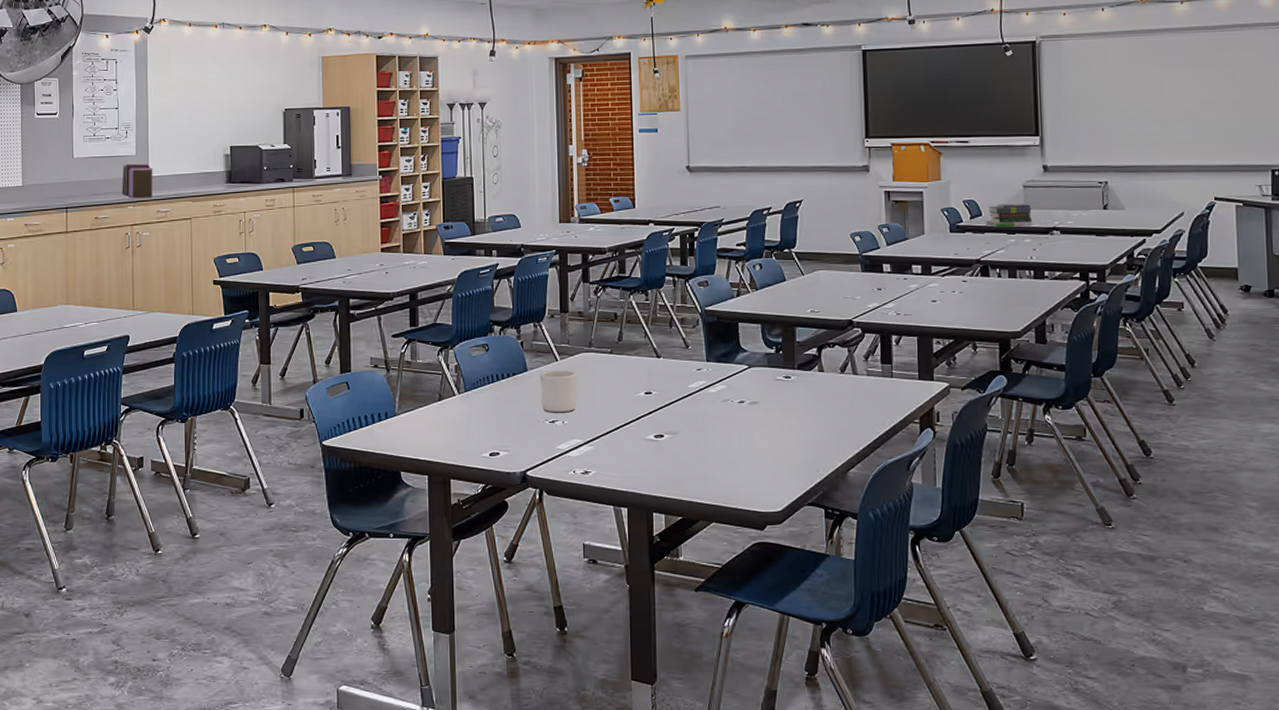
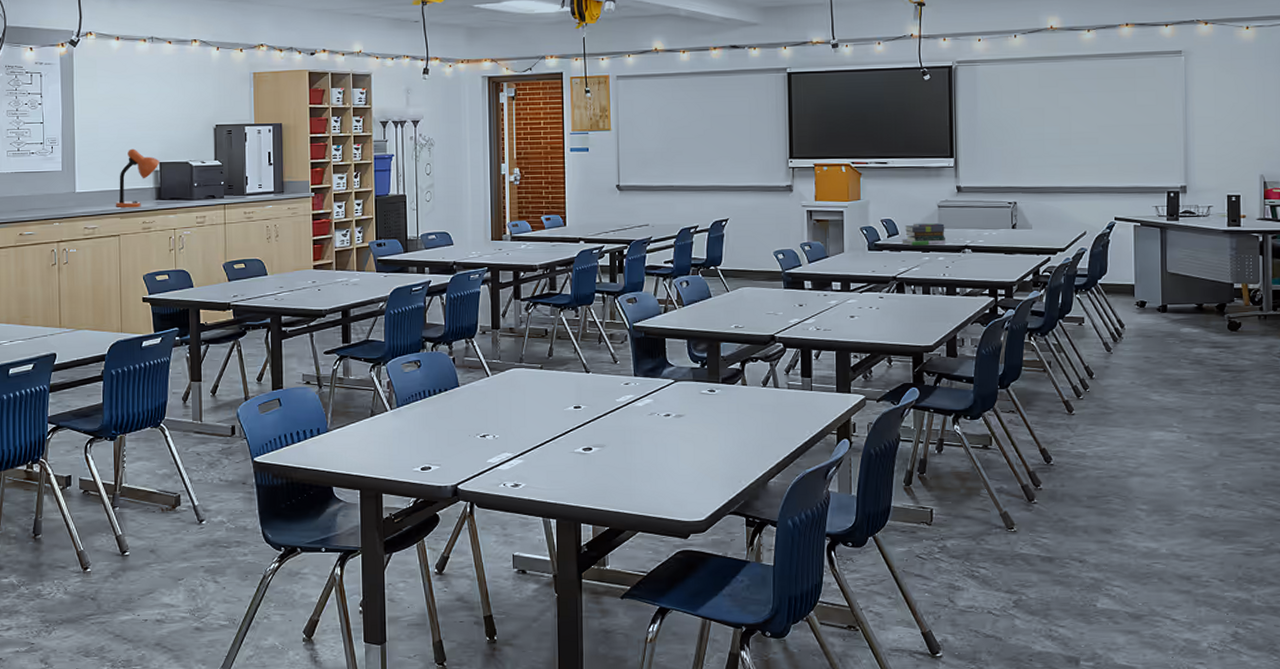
books: present [121,163,153,199] -> none [47,179,80,215]
desk lamp: none [187,133,231,192] -> present [115,148,160,208]
mug: present [540,369,577,413] -> none [471,384,508,428]

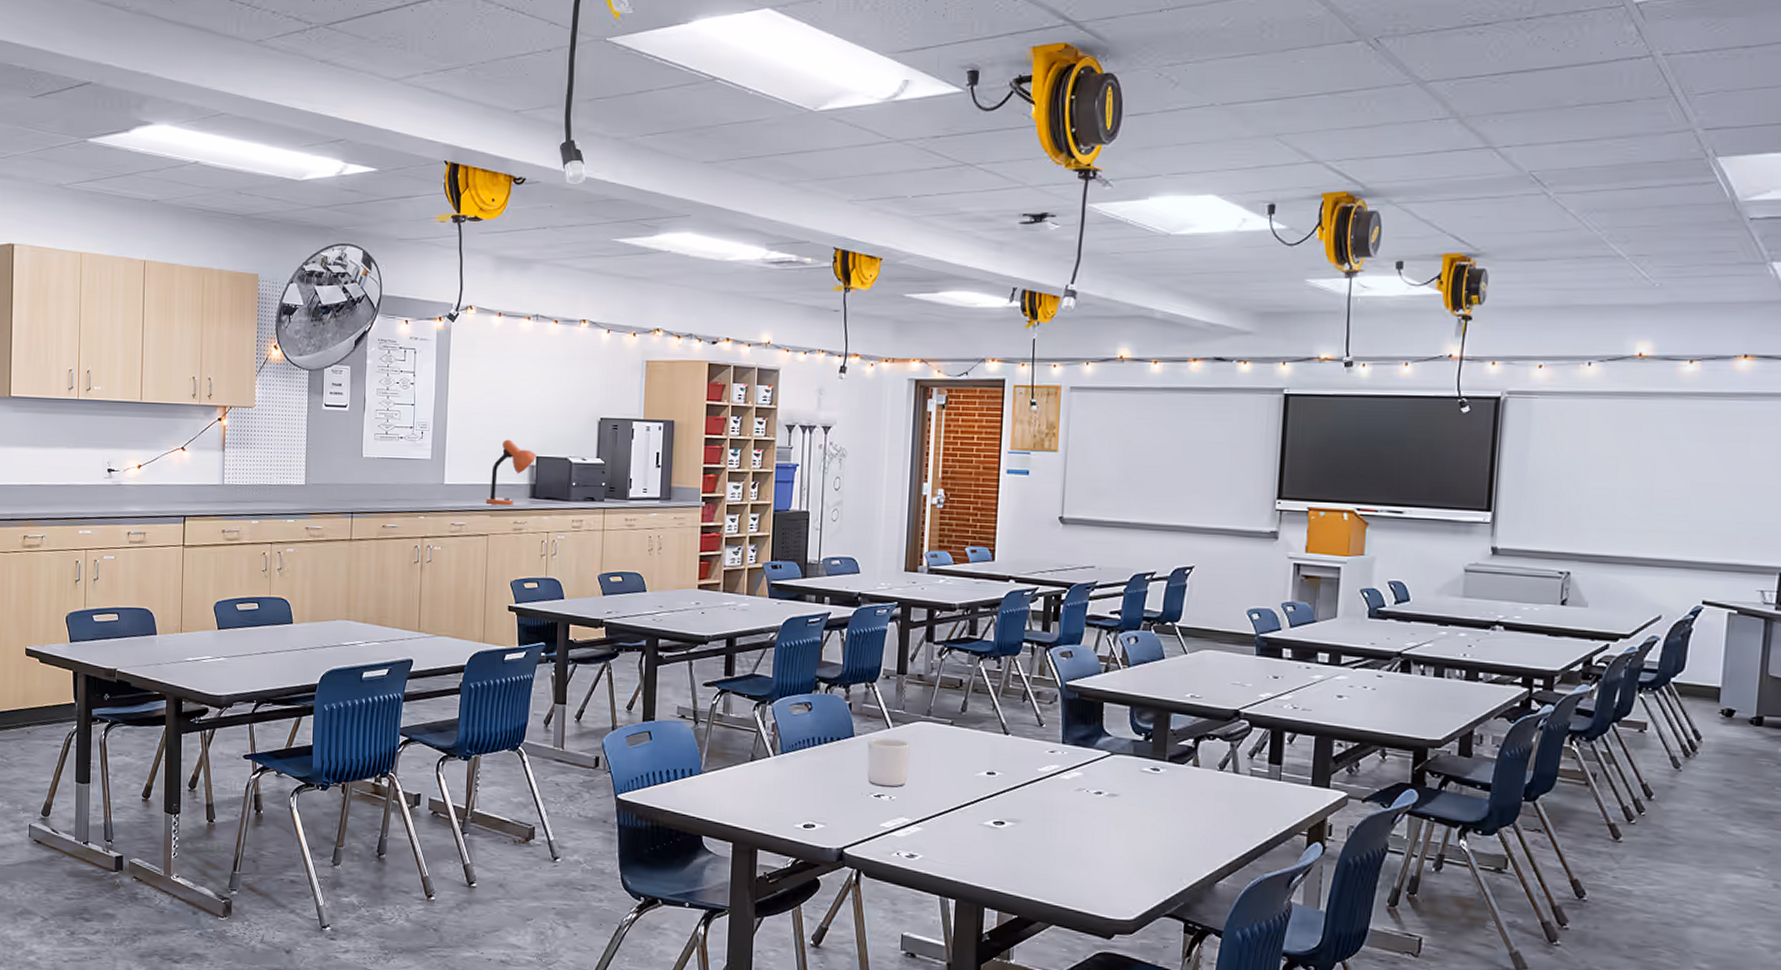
mug: none [471,384,508,428] -> present [867,737,910,788]
books: present [902,222,945,246] -> none [1413,588,1472,619]

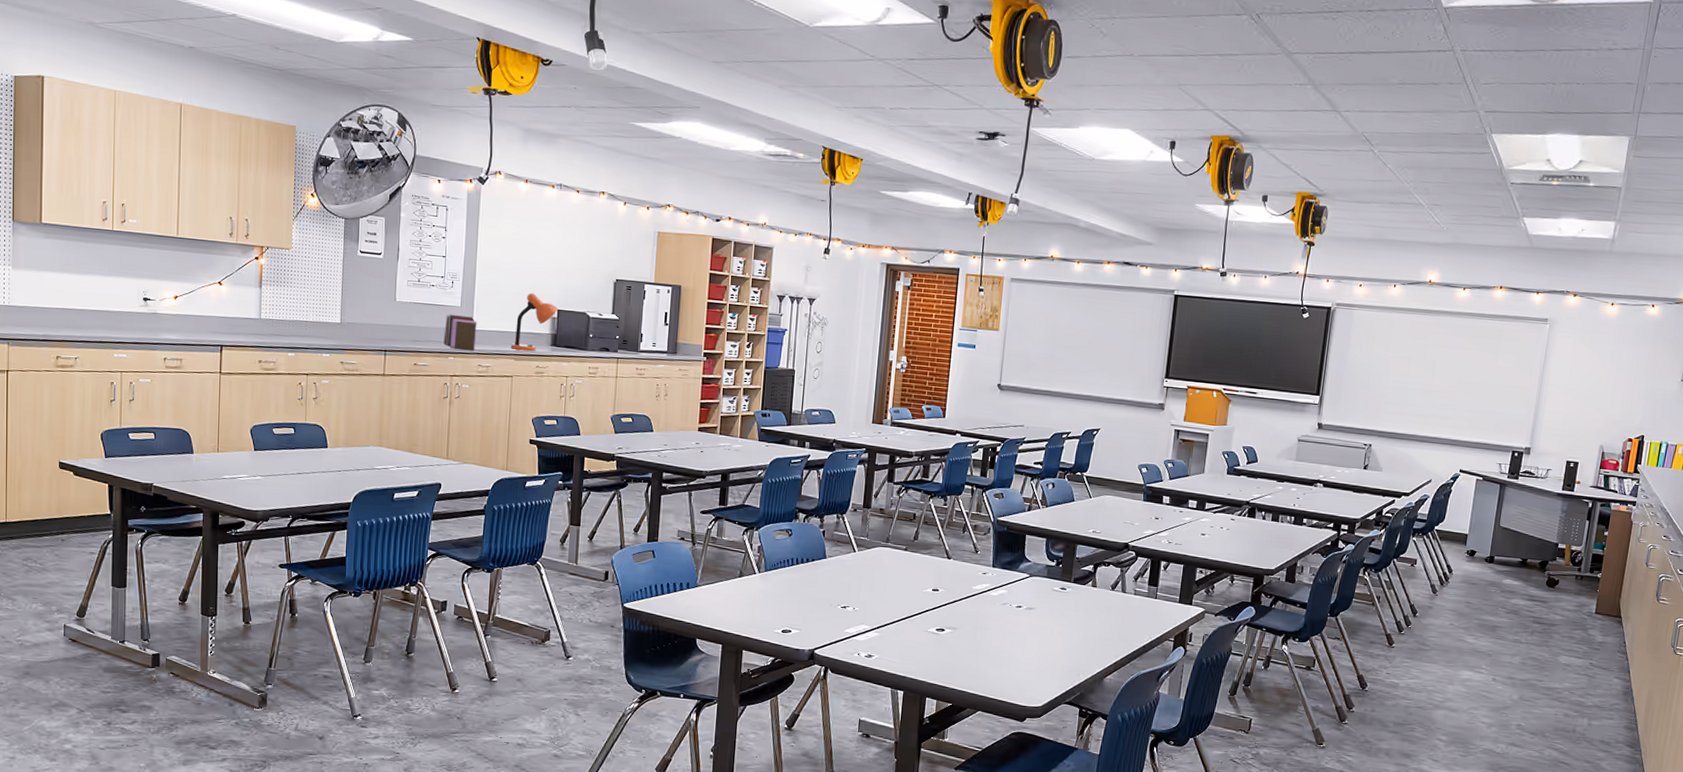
books: none [413,468,449,509] -> present [443,314,477,351]
mug: present [867,737,910,788] -> none [835,559,871,601]

